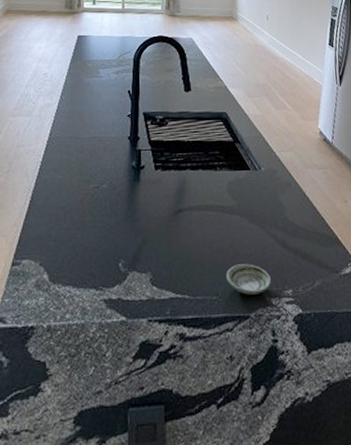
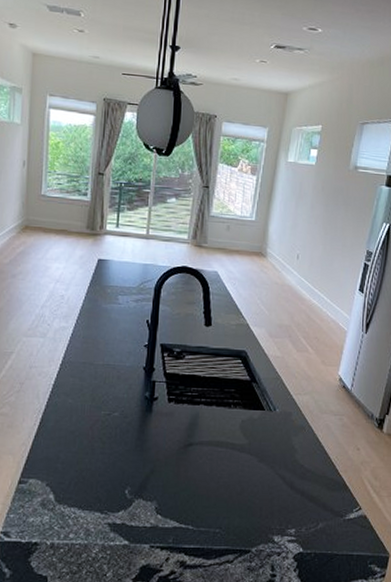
saucer: present [226,264,271,295] -> none [230,501,275,531]

